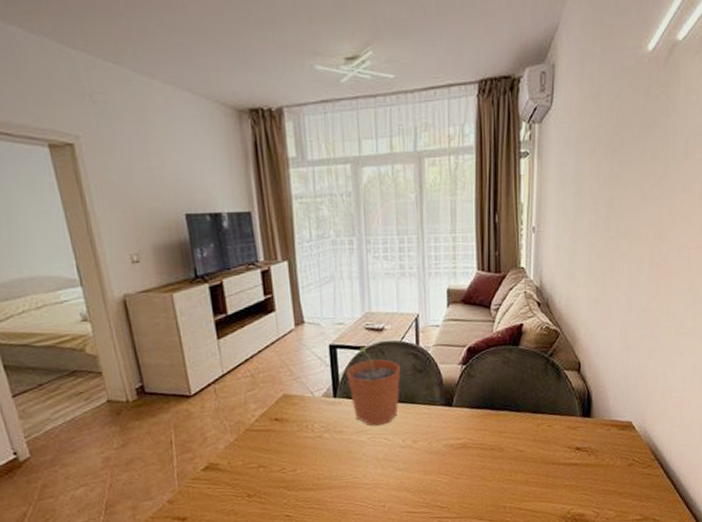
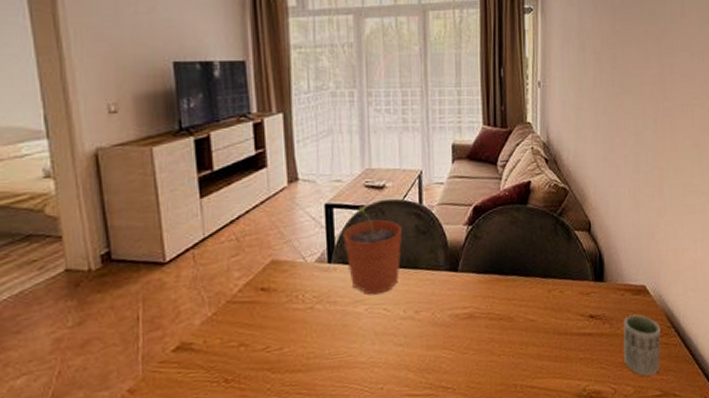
cup: none [607,447,644,503] -> present [623,314,661,376]

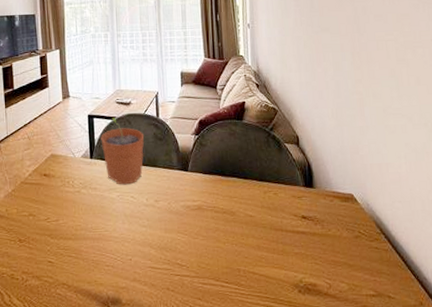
cup: present [623,314,661,376] -> none [334,219,372,276]

